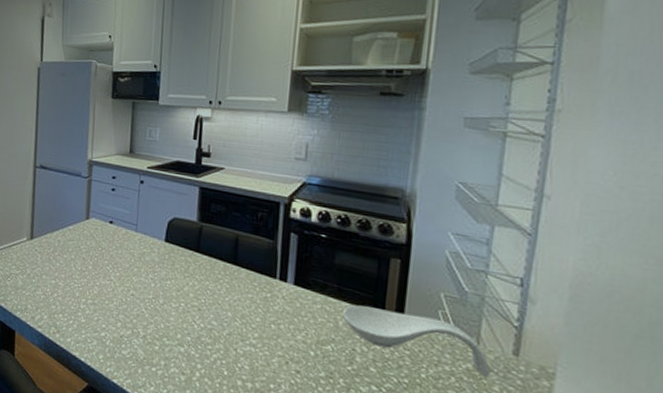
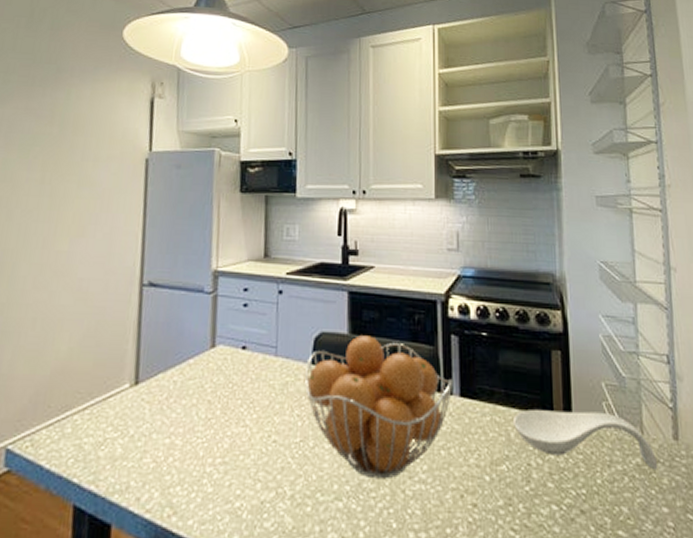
fruit basket: none [158,223,289,338] -> present [305,335,454,480]

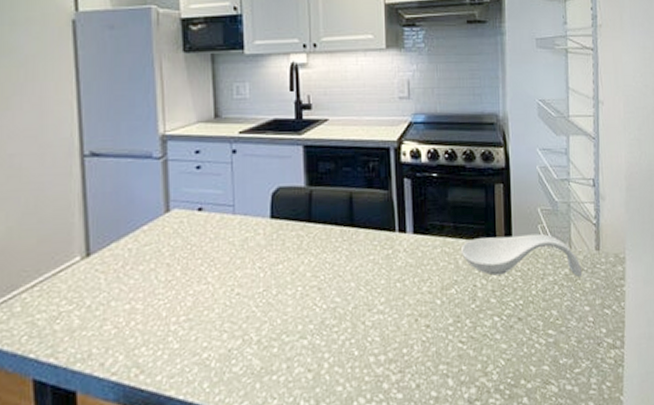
fruit basket: present [305,335,454,480] -> none [265,186,407,316]

